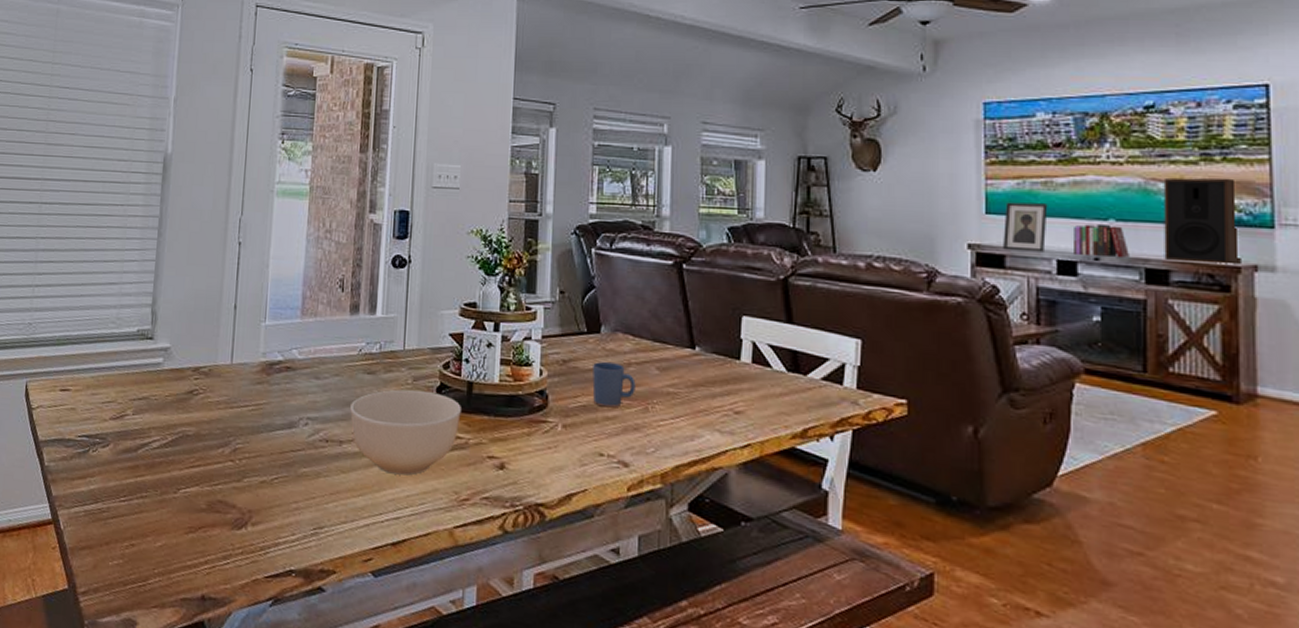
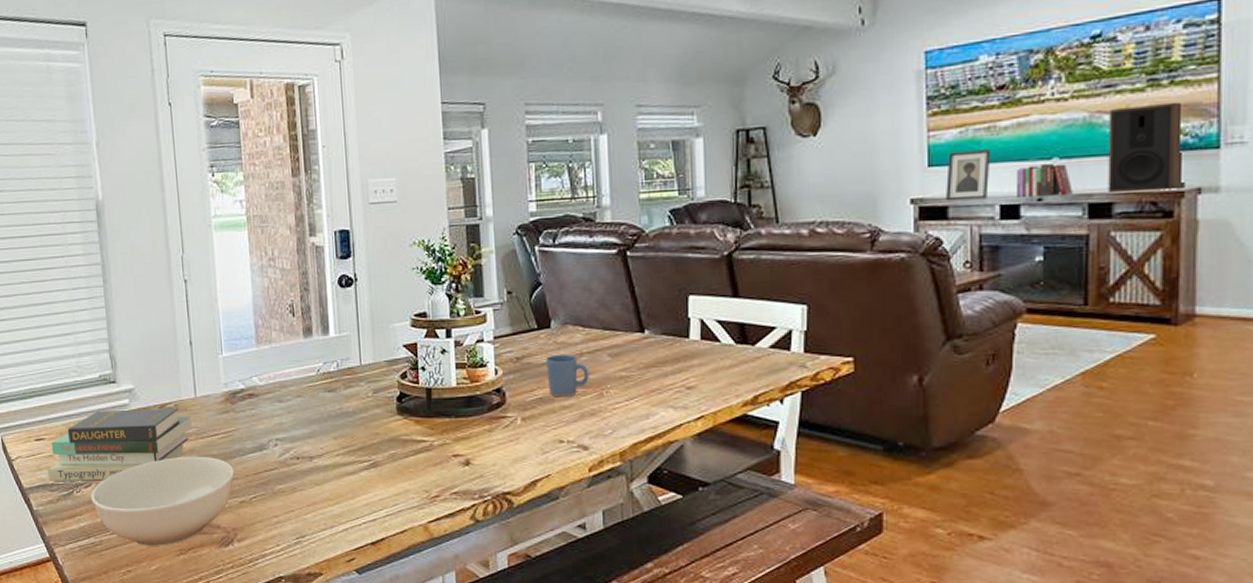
books: none [66,367,224,441] -> present [47,408,193,482]
bowl: none [106,425,260,521] -> present [90,456,235,546]
bowl: present [350,389,463,476] -> none [316,401,424,481]

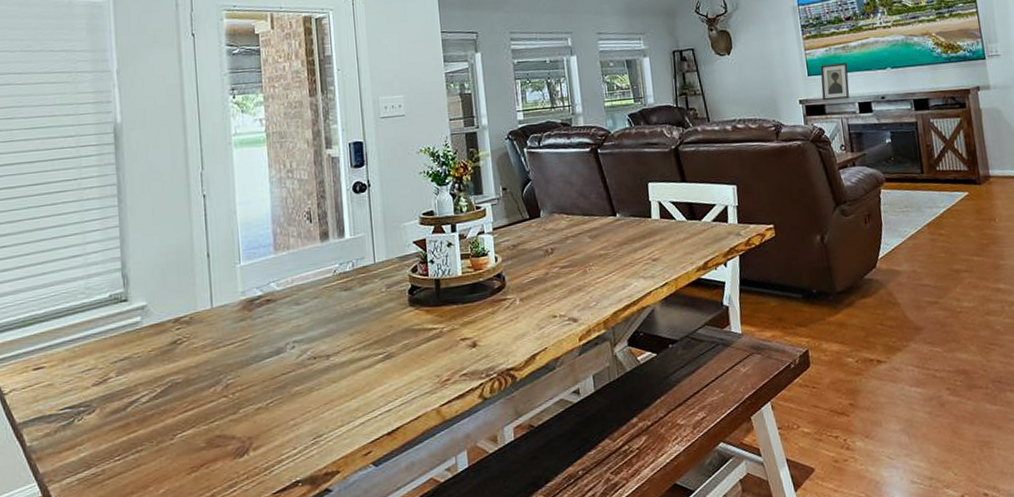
books: present [47,408,193,482] -> none [45,321,208,414]
bowl: present [90,456,235,546] -> none [94,366,251,469]
mug: present [546,354,589,397] -> none [538,239,575,278]
books: present [1015,163,1073,199] -> none [865,71,903,98]
speaker: present [1108,101,1185,194] -> none [916,28,970,92]

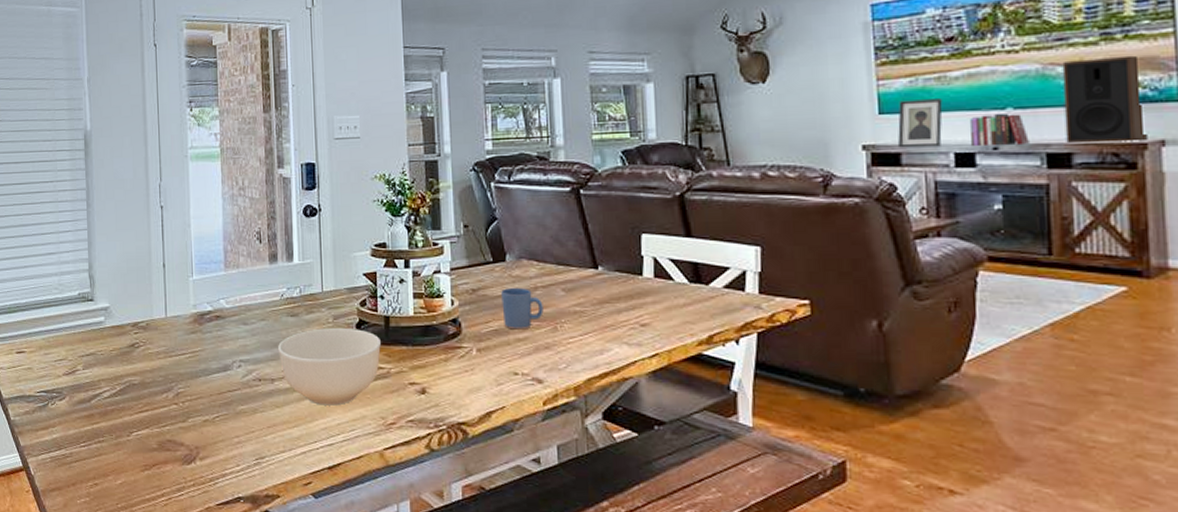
bowl: none [332,294,434,374] -> present [278,327,382,406]
mug: none [538,239,575,278] -> present [501,287,544,330]
books: none [865,71,903,98] -> present [969,112,1029,147]
speaker: none [916,28,970,92] -> present [1062,55,1148,144]

